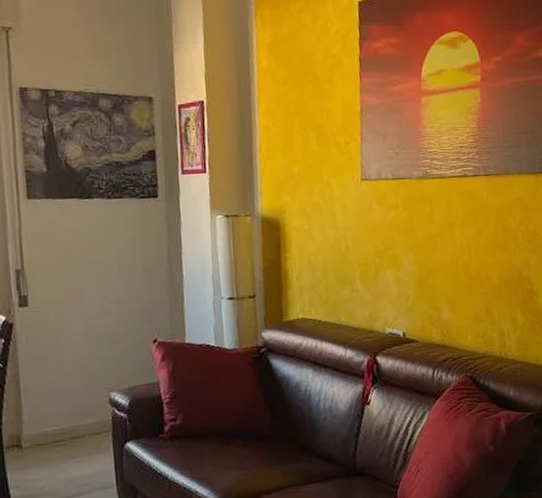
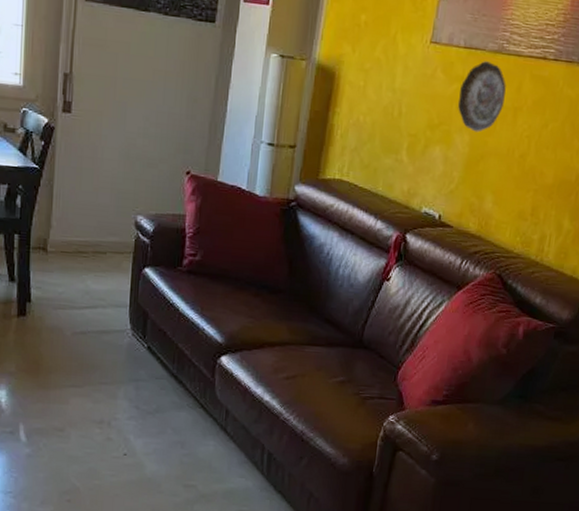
decorative plate: none [397,187,439,251] -> present [458,61,506,132]

